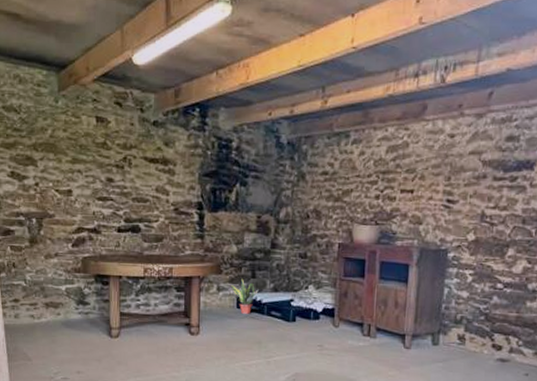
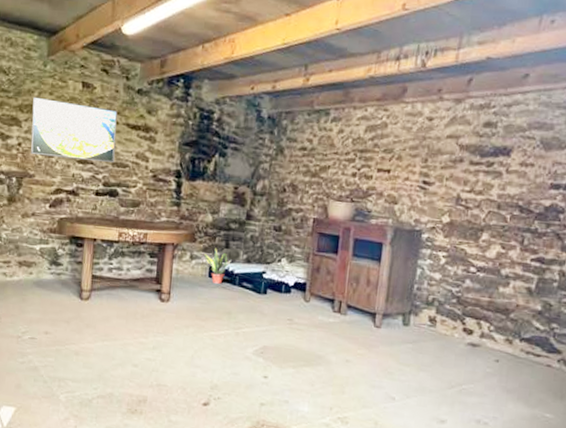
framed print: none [47,134,135,198] -> present [30,96,118,162]

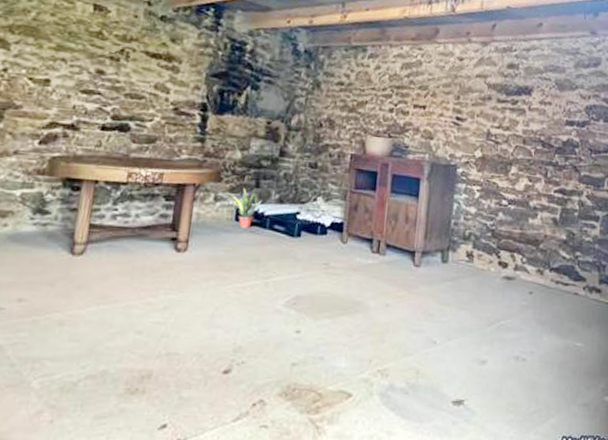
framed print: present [30,96,118,162] -> none [19,17,135,93]

